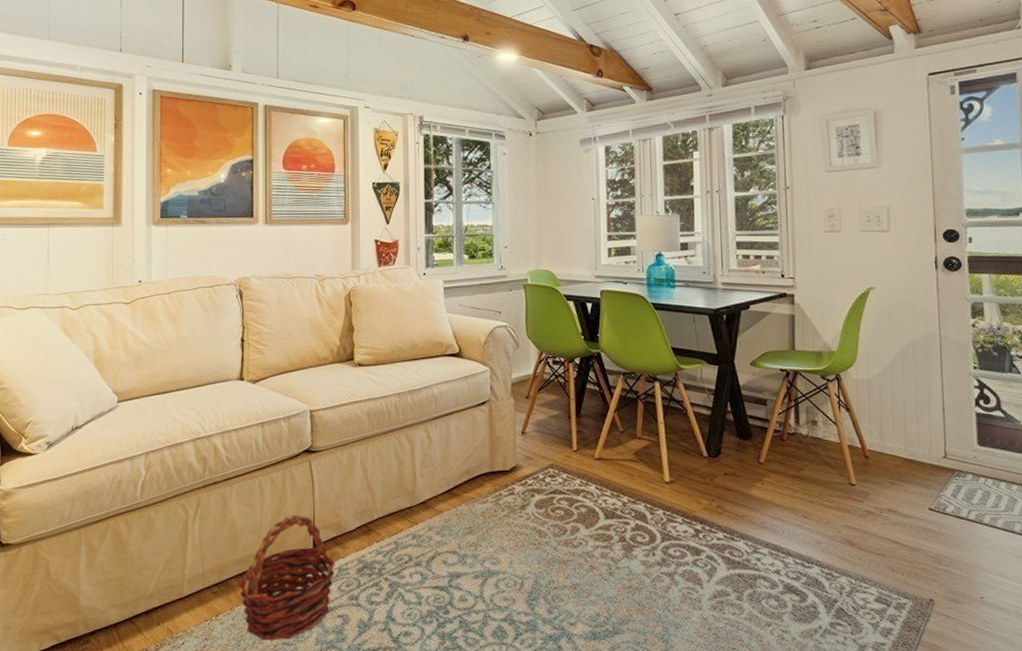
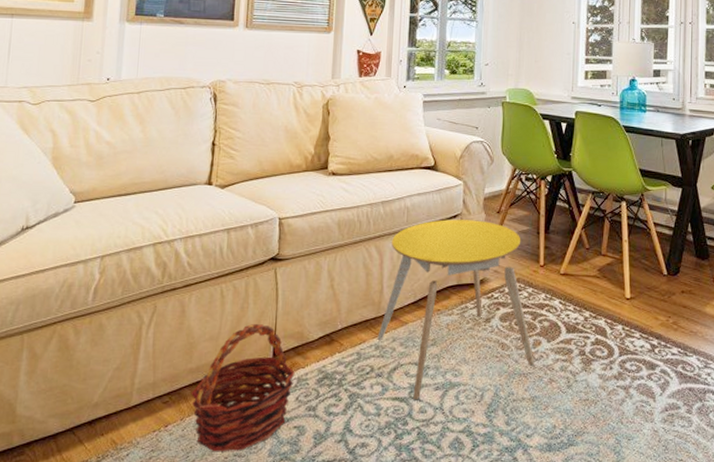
stool: none [413,406,573,589] -> present [377,219,534,400]

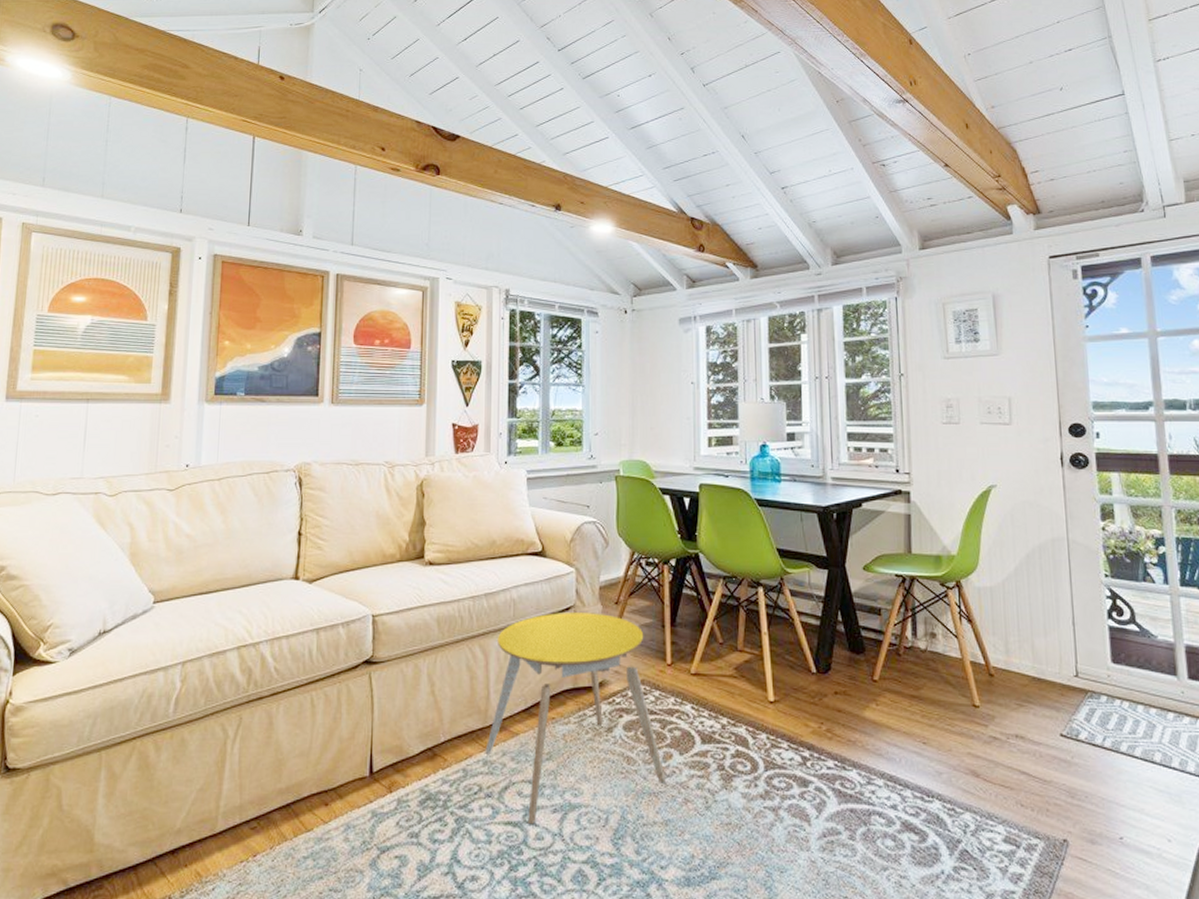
basket: present [190,324,295,452] -> none [280,737,395,886]

